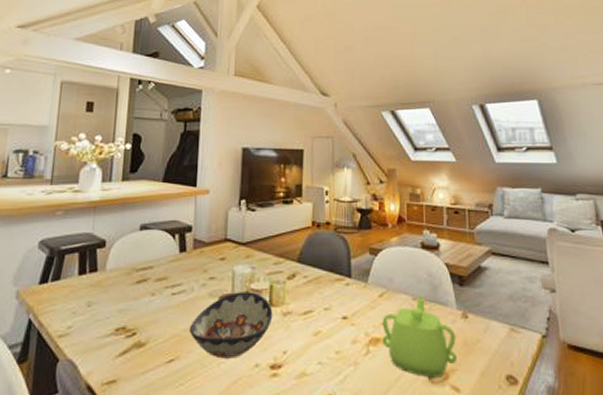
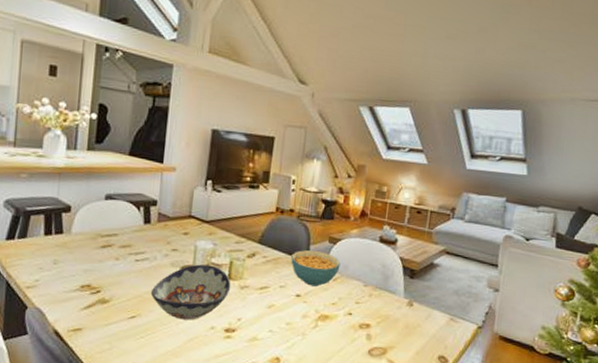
cereal bowl: none [333,265,385,305] -> present [291,250,341,287]
teapot: present [382,295,457,378] -> none [330,283,399,352]

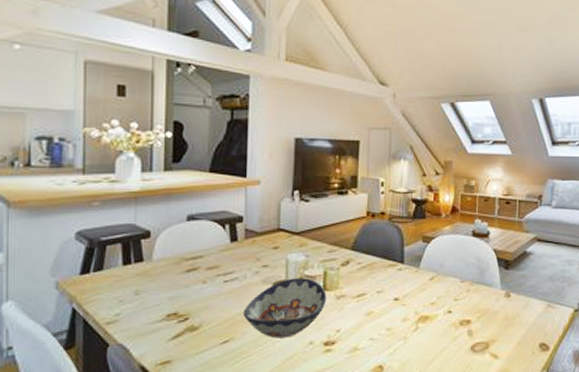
cereal bowl: present [291,250,341,287] -> none [386,252,436,288]

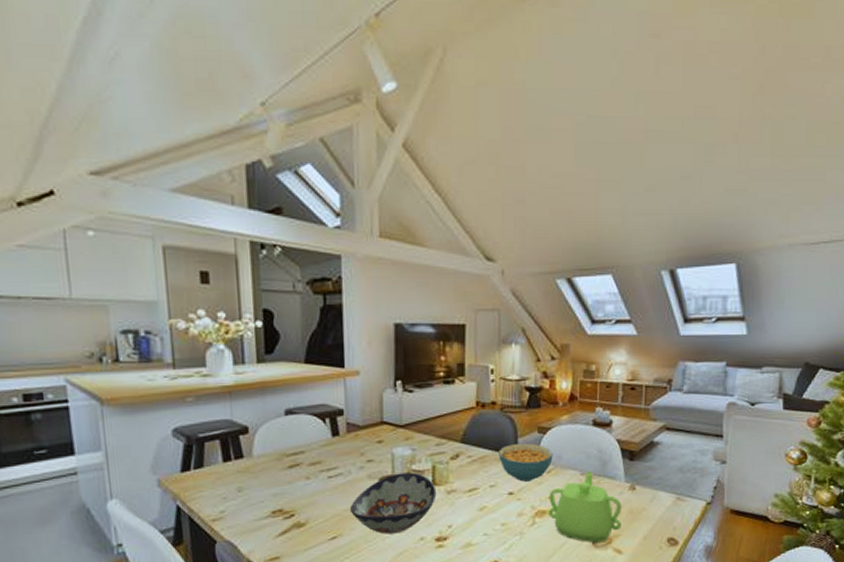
cereal bowl: none [386,252,436,288] -> present [499,444,553,482]
teapot: none [431,278,498,348] -> present [549,470,622,543]

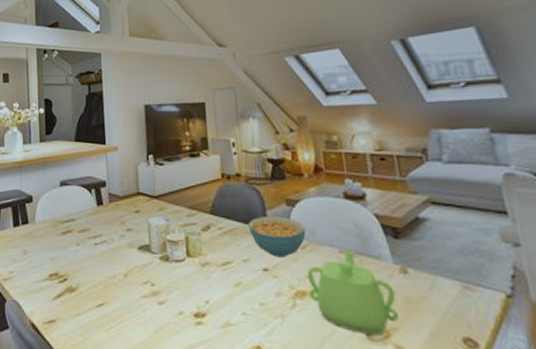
decorative bowl: present [349,472,437,534] -> none [113,243,192,306]

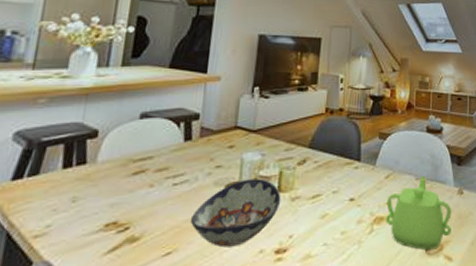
decorative bowl: none [113,243,192,306] -> present [190,178,281,248]
cereal bowl: present [248,217,306,257] -> none [343,149,392,187]

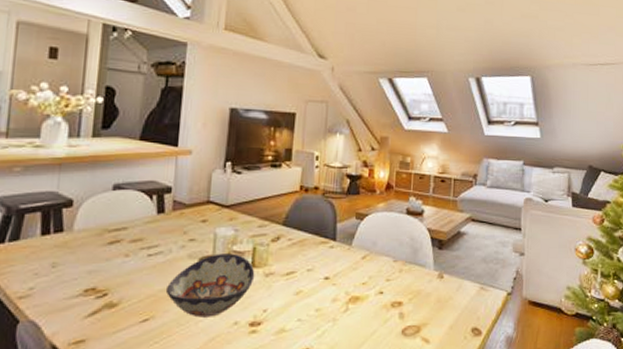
teapot: present [386,175,451,251] -> none [361,258,430,332]

